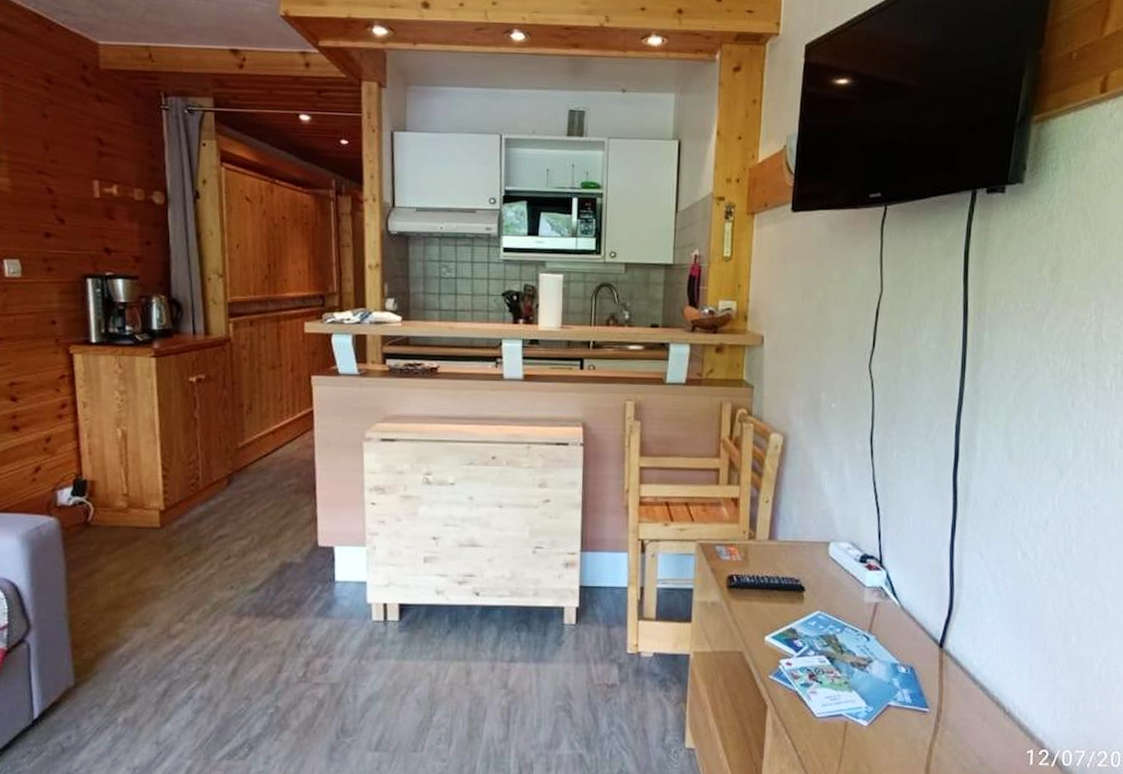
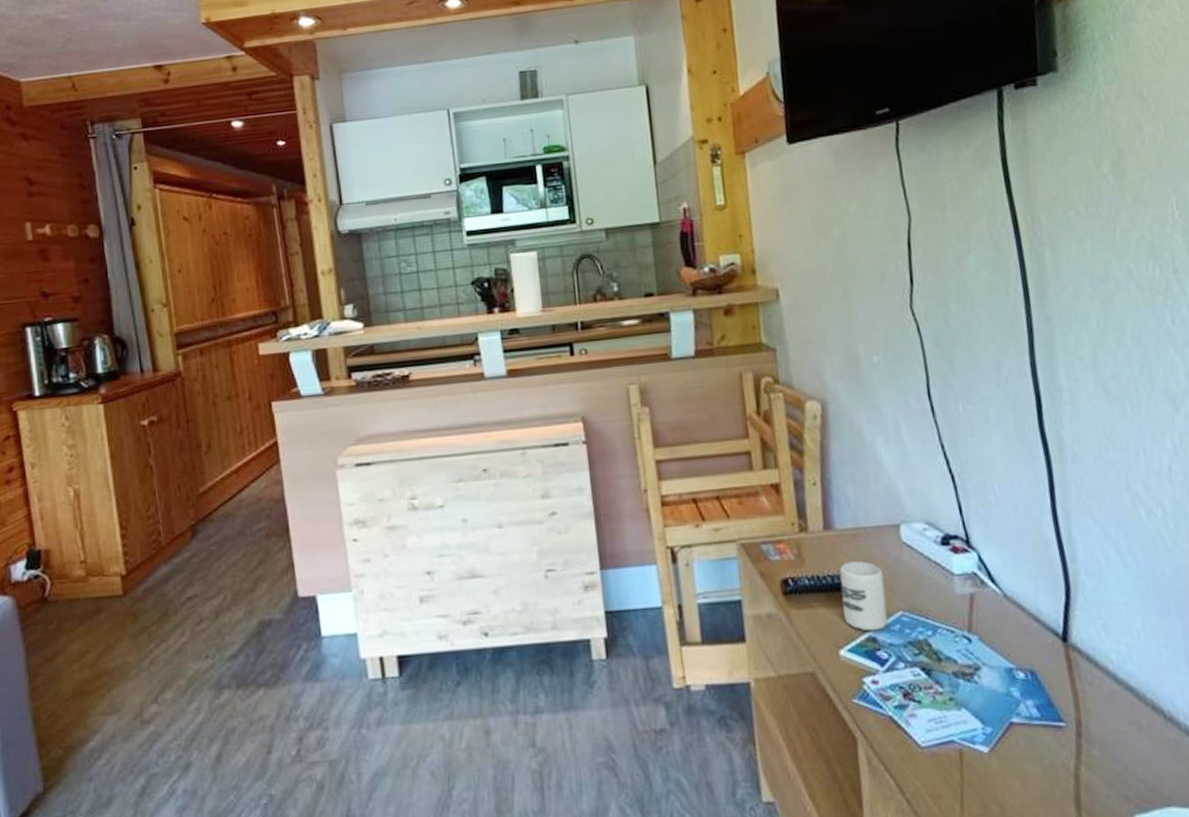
cup: none [773,568,810,624] -> present [840,561,888,632]

